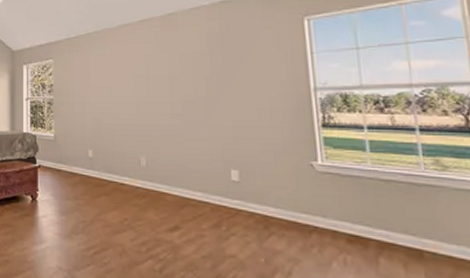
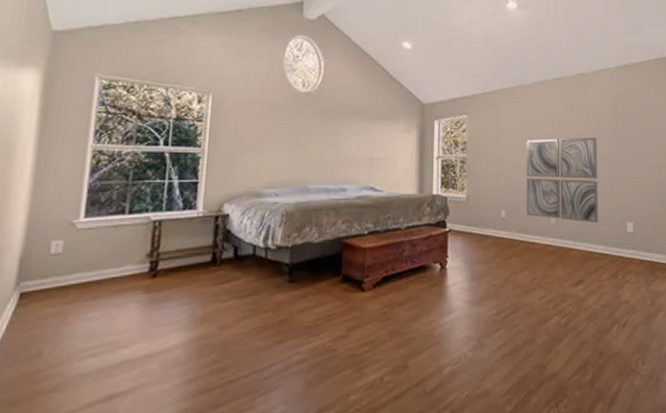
wall art: none [112,78,196,169] -> present [526,137,599,224]

